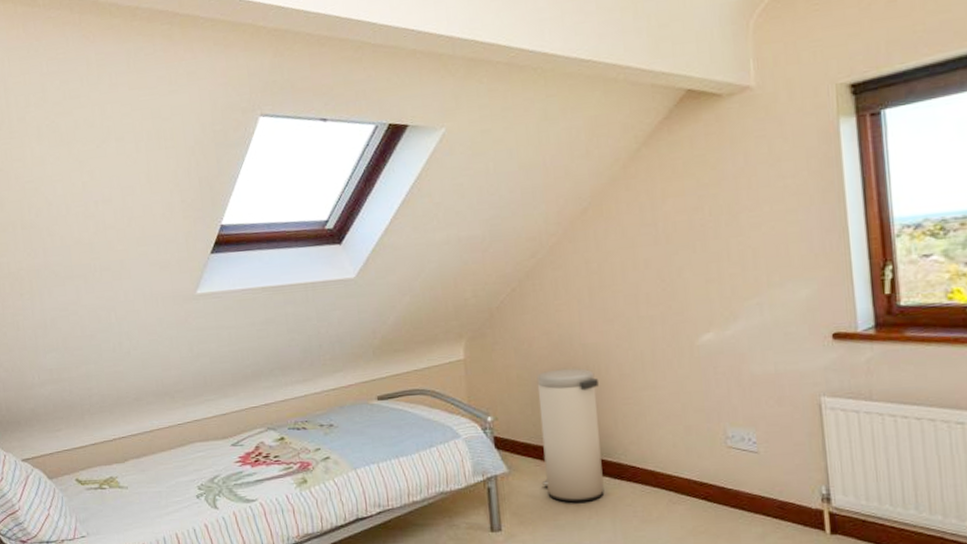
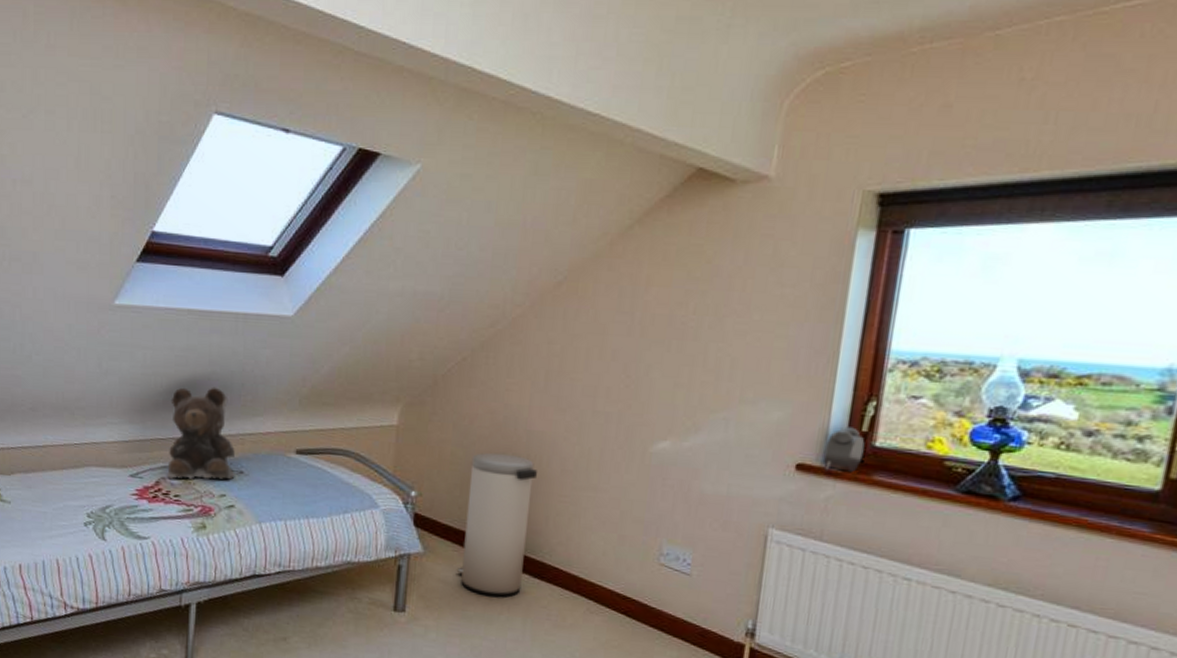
teddy bear: none [258,352,326,442] -> present [167,387,235,480]
alarm clock: none [854,292,892,336] -> present [822,426,865,472]

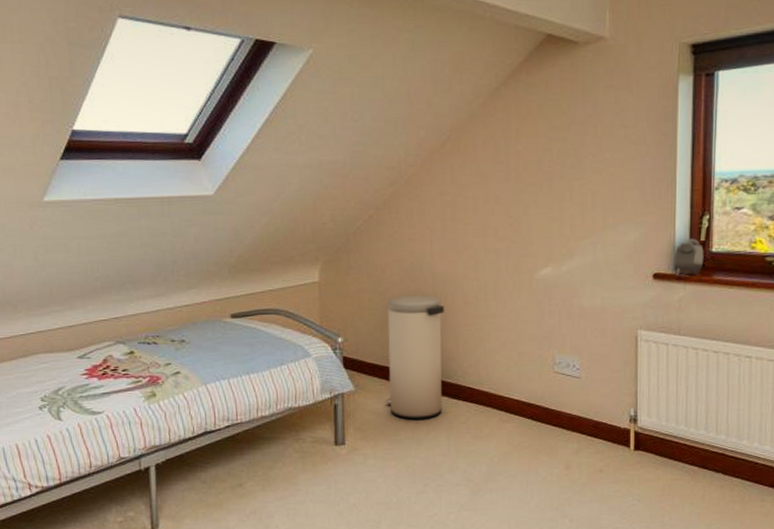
teddy bear: present [167,387,235,480] -> none [108,266,178,355]

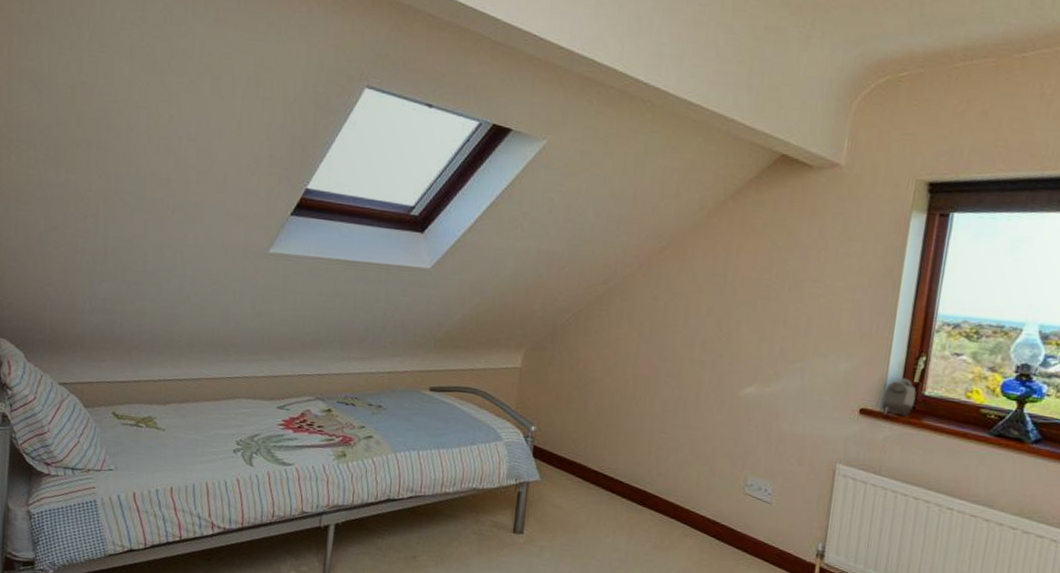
pedal bin: present [385,295,444,421] -> none [569,393,641,522]

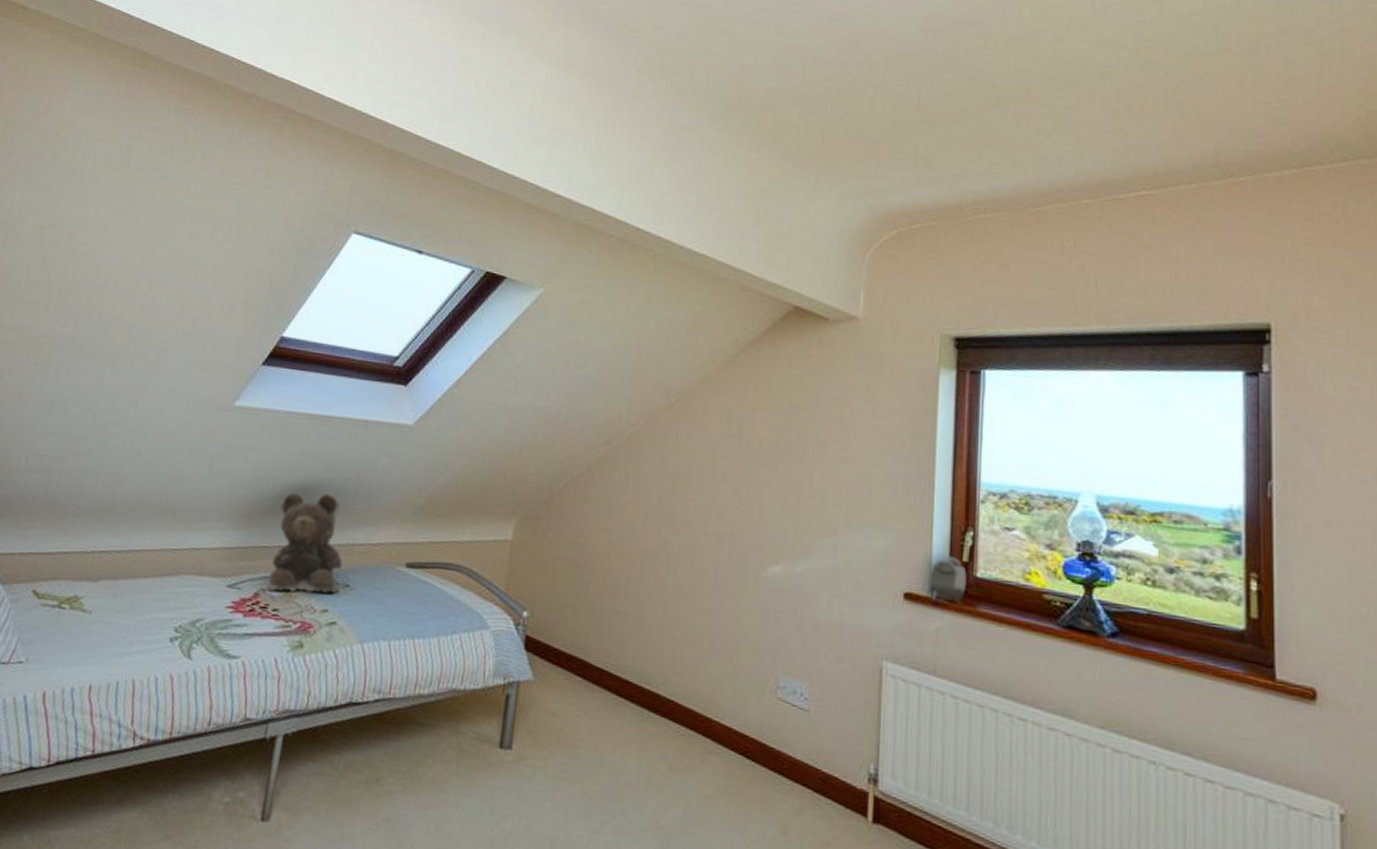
teddy bear: none [312,329,375,413] -> present [267,492,343,594]

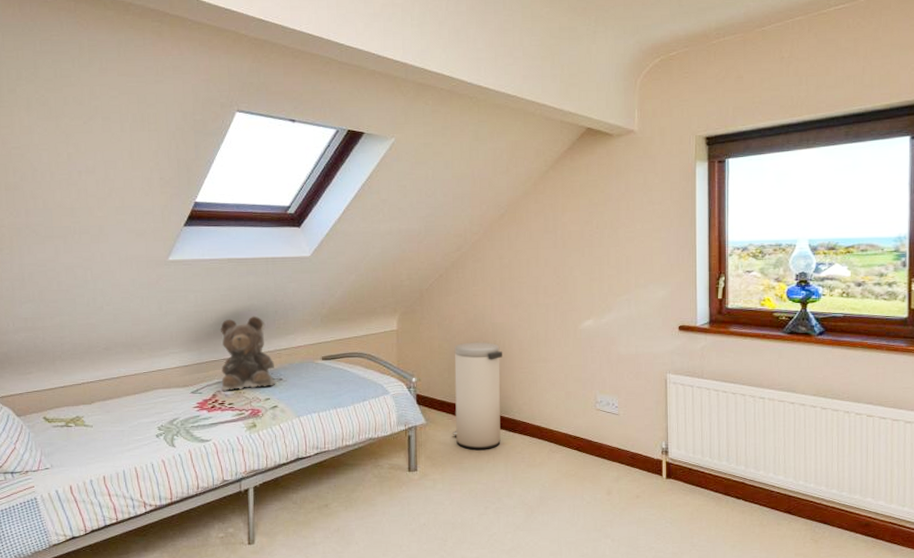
pedal bin: none [567,572,651,734] -> present [452,342,502,451]
alarm clock: present [929,556,967,603] -> none [696,296,721,329]

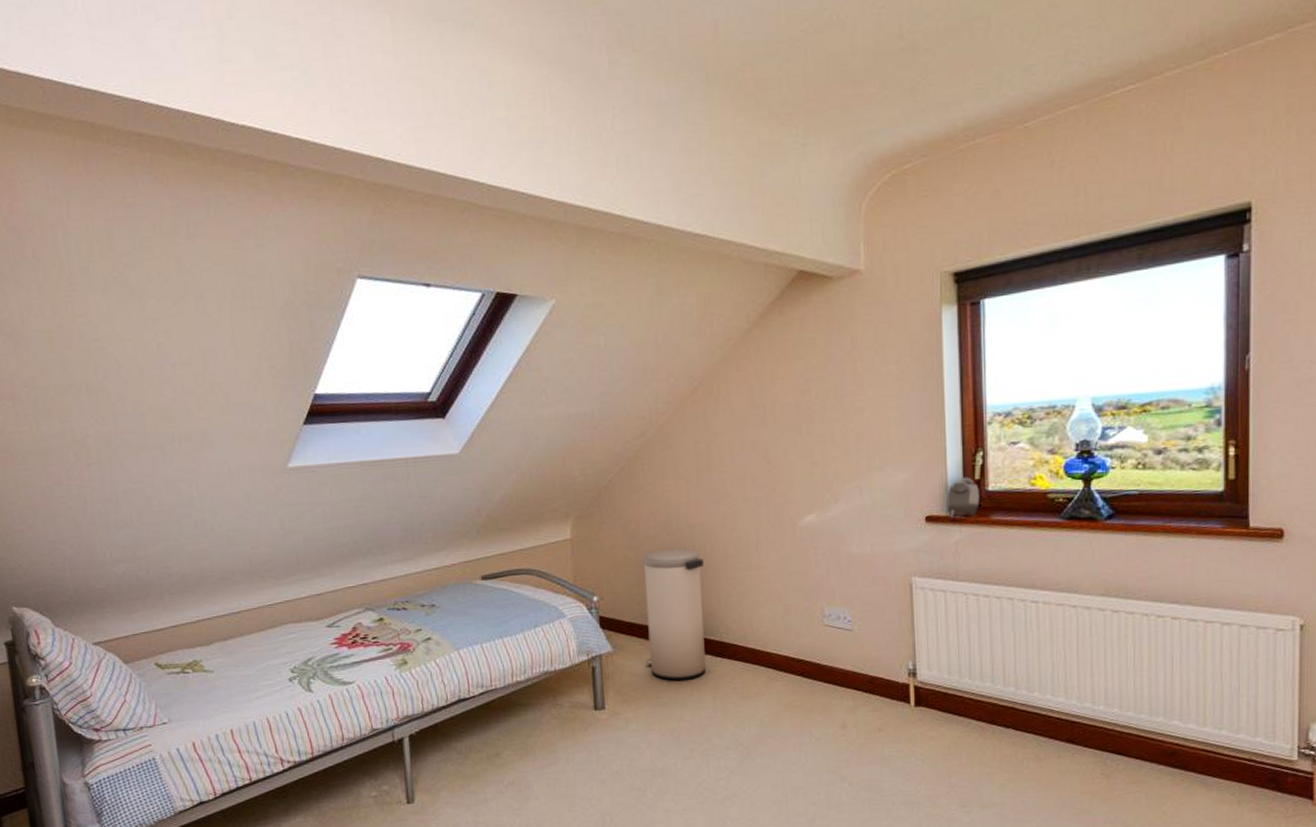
teddy bear: present [220,316,276,391] -> none [355,530,428,623]
alarm clock: none [696,296,721,329] -> present [946,477,980,519]

